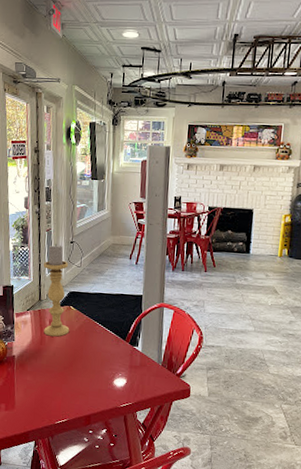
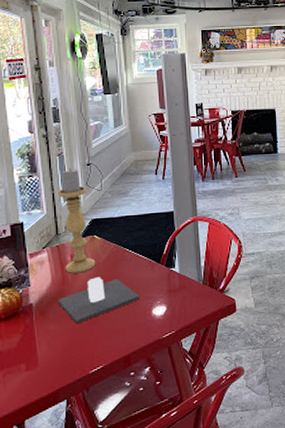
candle: none [35,343,105,380] -> present [58,277,141,324]

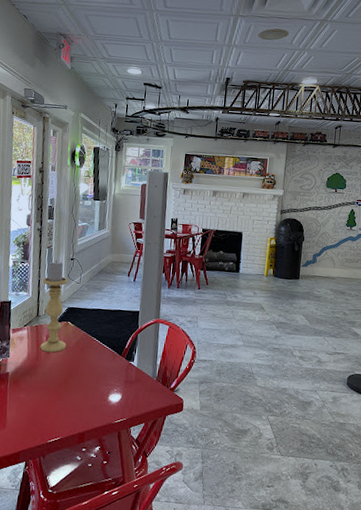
candle: present [58,277,141,324] -> none [30,358,101,397]

